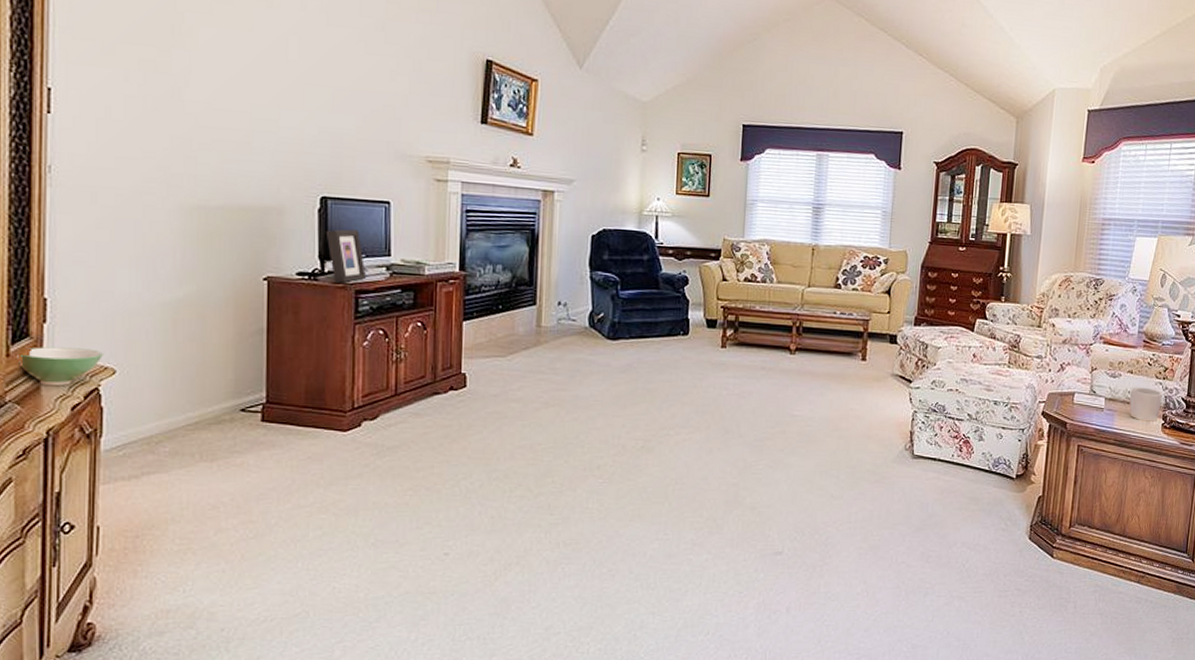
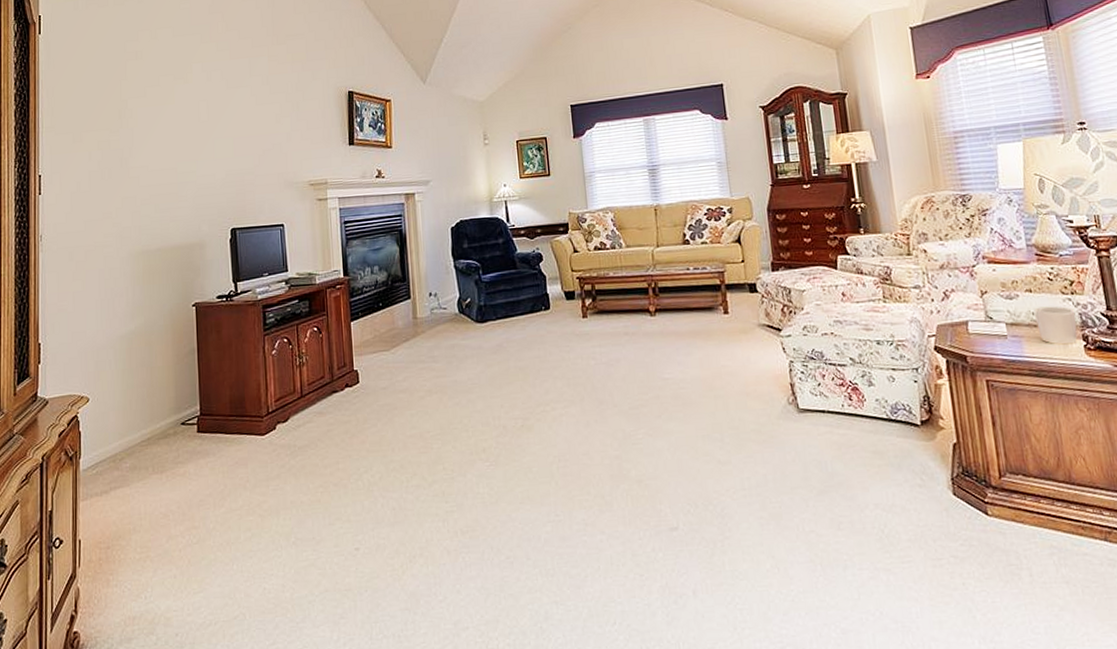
bowl: present [17,347,104,387] -> none [21,382,81,418]
picture frame: present [325,229,366,283] -> none [236,252,270,301]

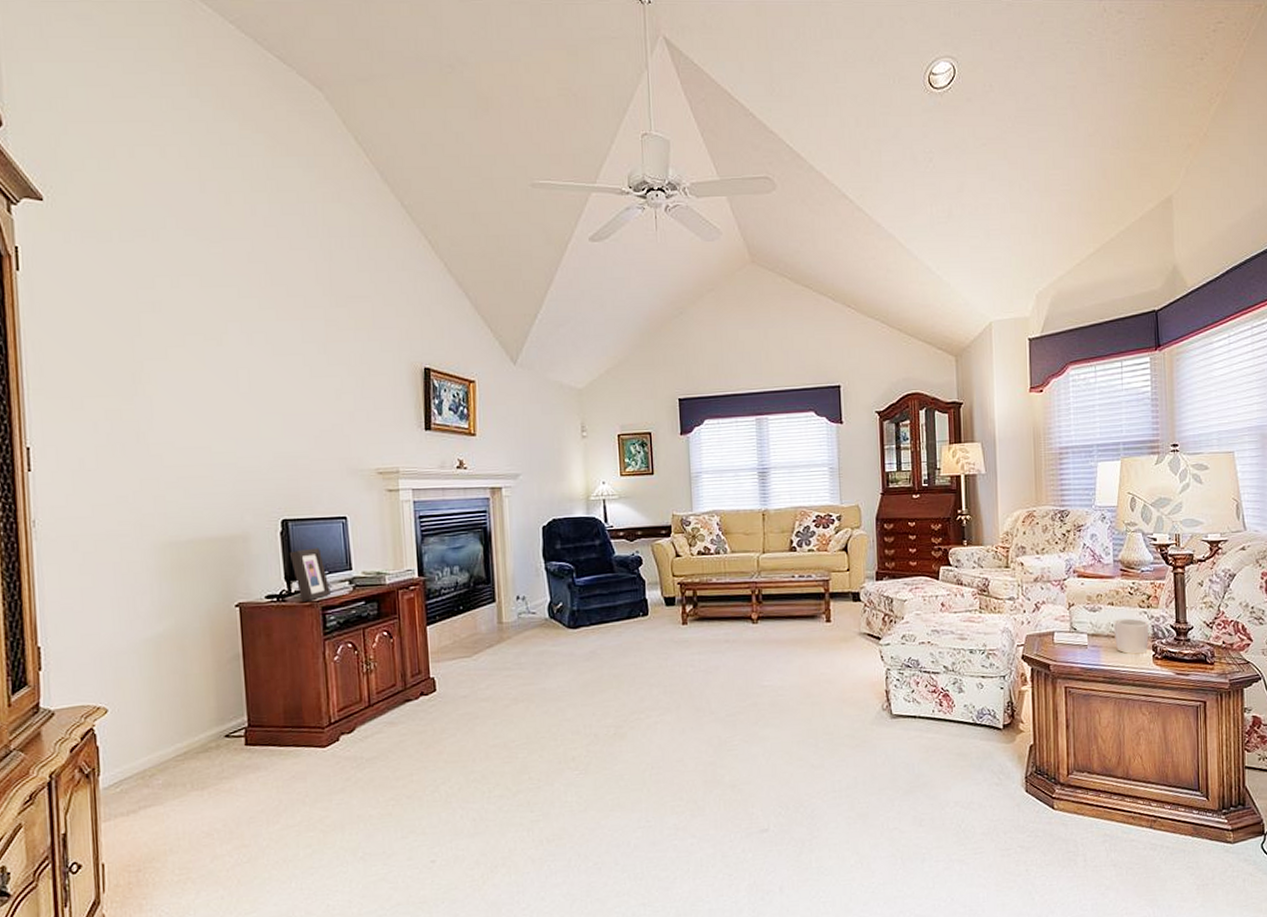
picture frame: none [236,252,270,301] -> present [289,548,330,602]

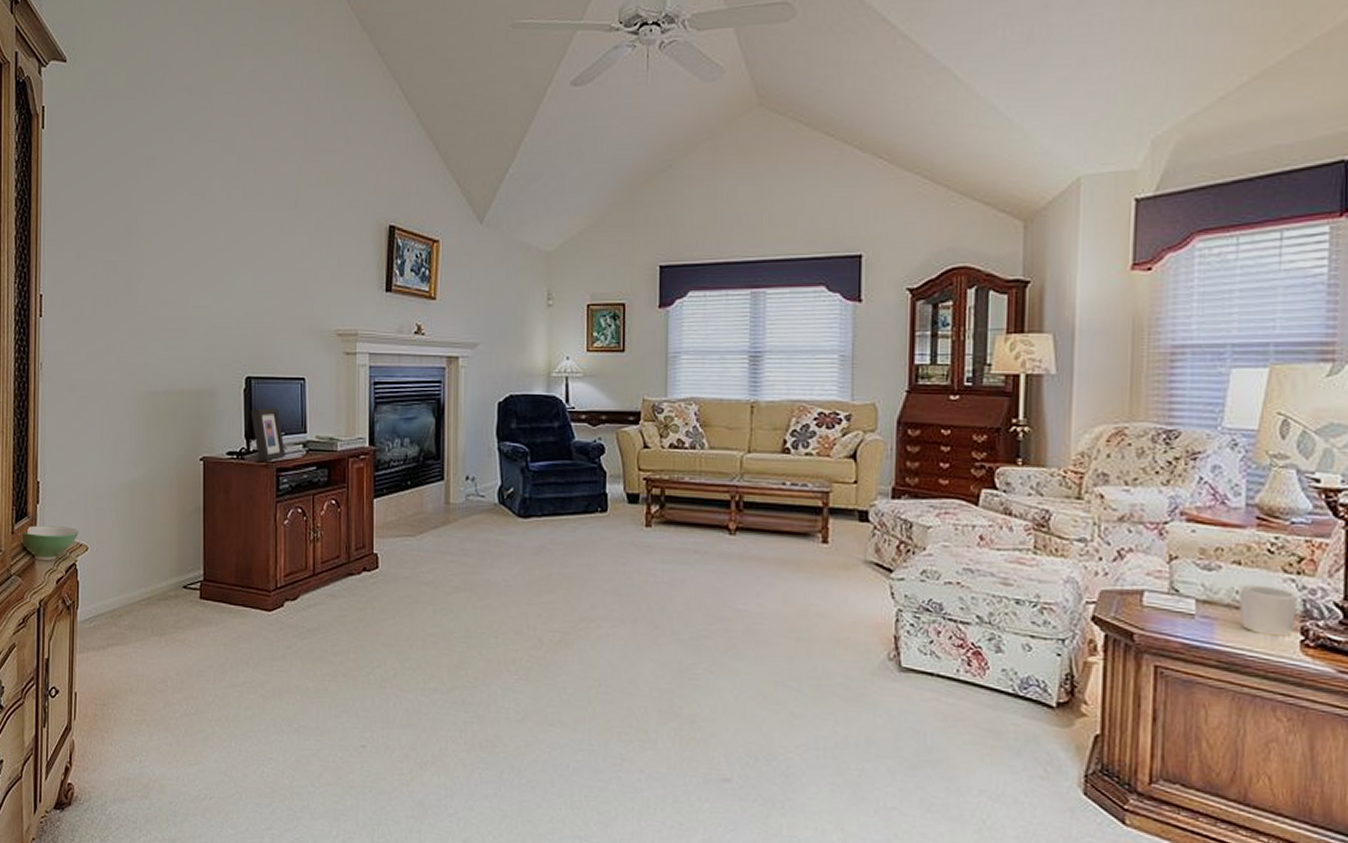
bowl: none [18,691,96,732] -> present [19,525,80,561]

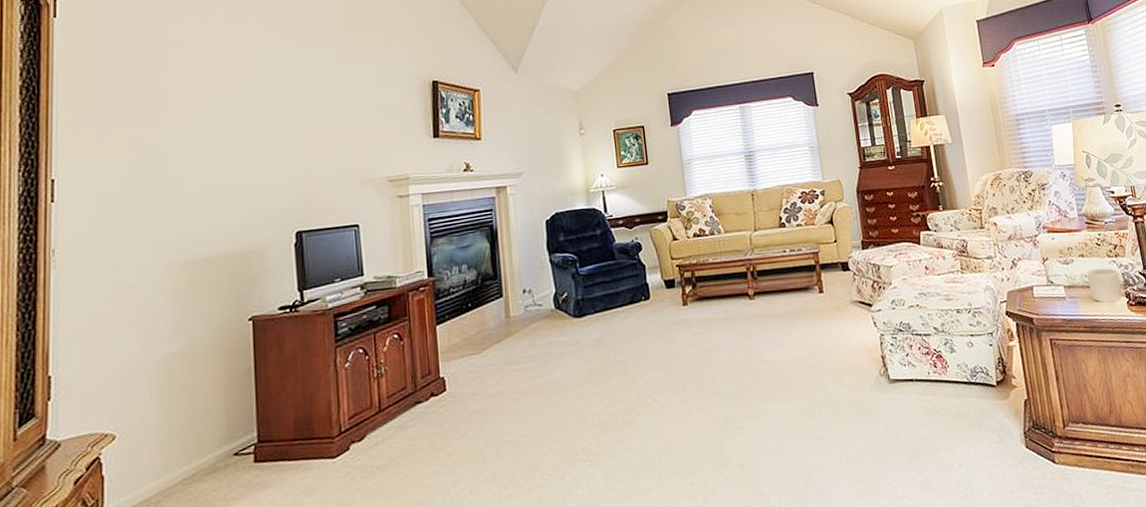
bowl: present [19,525,80,561] -> none [23,418,104,465]
picture frame: present [250,408,285,461] -> none [302,256,342,311]

